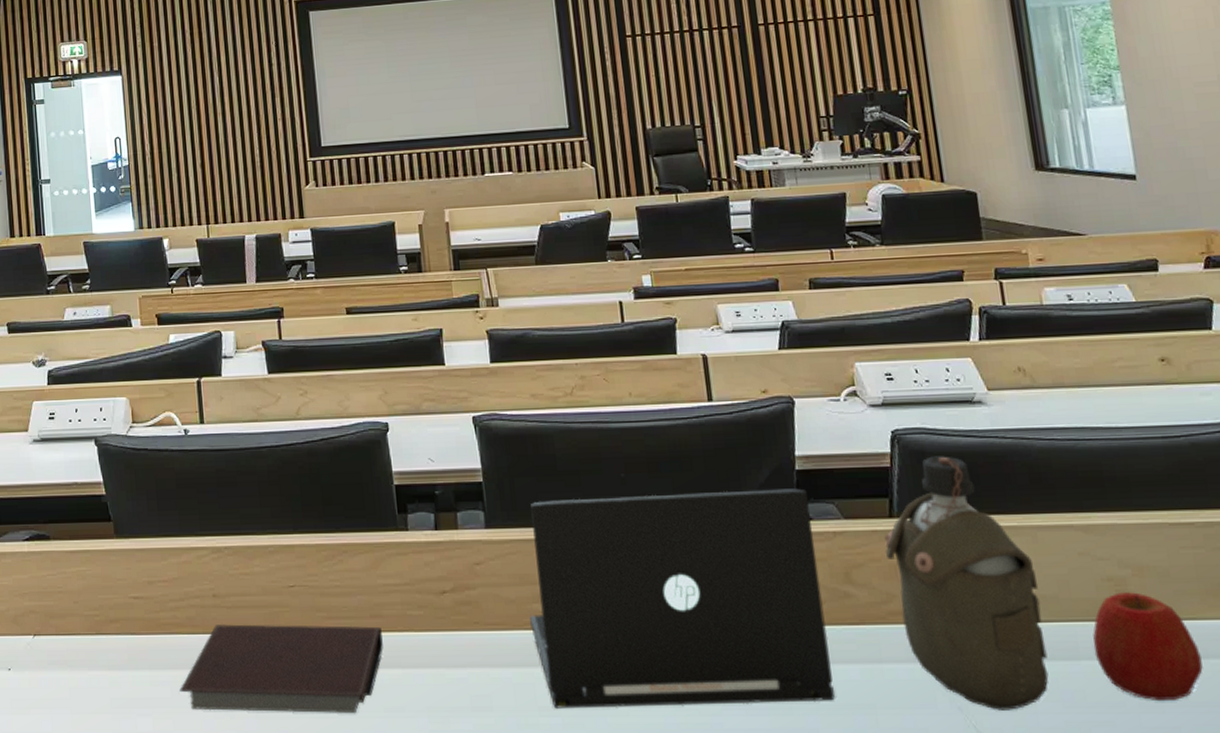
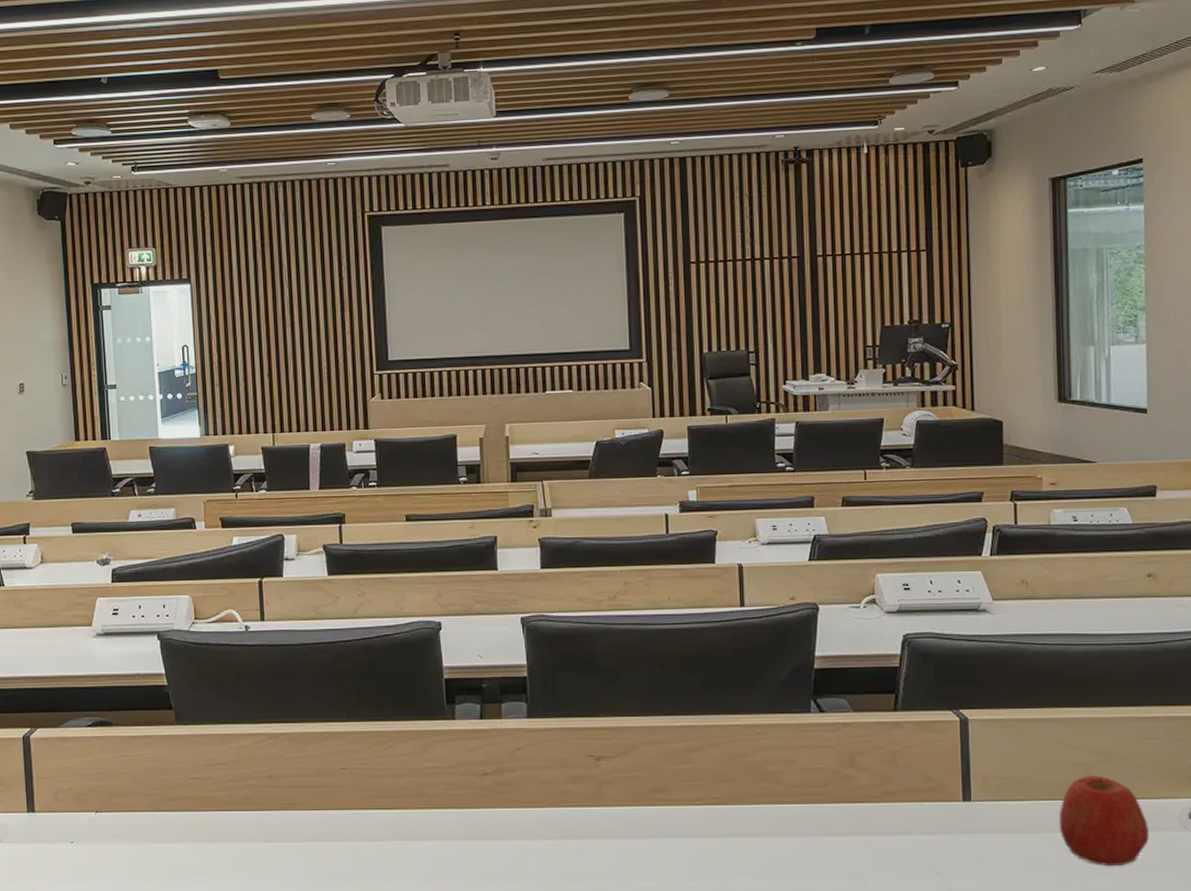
notebook: present [180,624,383,713] -> none [235,802,427,880]
laptop: present [530,488,835,709] -> none [563,685,830,875]
water bottle: present [884,456,1049,710] -> none [887,657,1018,875]

